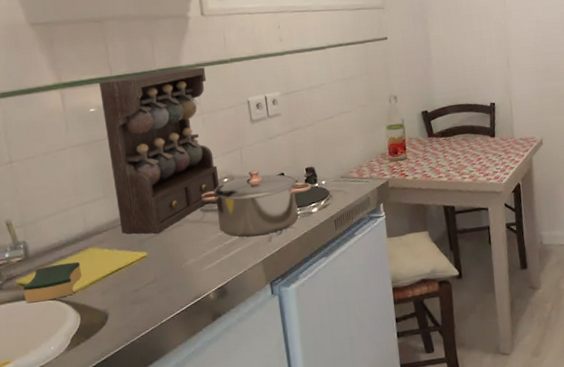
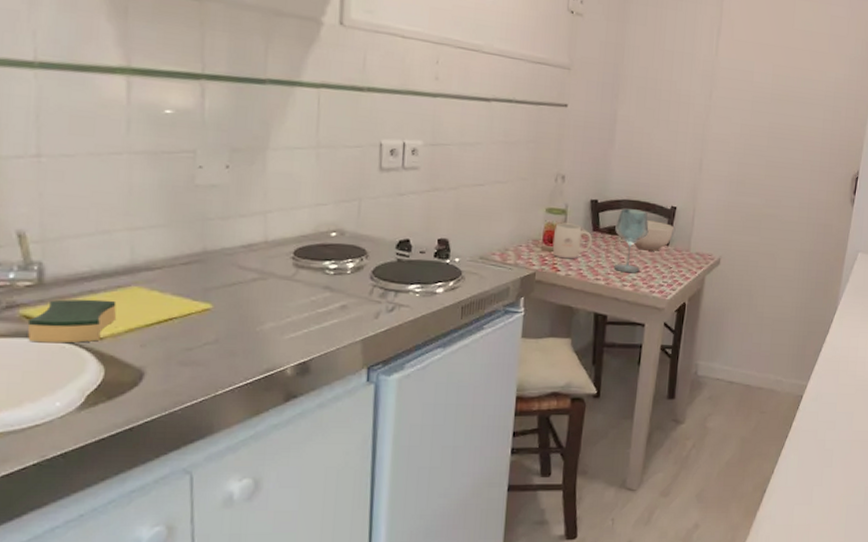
spice rack: present [99,67,220,234] -> none [181,77,333,283]
cooking pot: present [199,169,312,237] -> none [295,228,442,309]
mug: none [396,134,430,165] -> present [552,222,593,259]
wine glass: none [446,111,476,167] -> present [614,208,649,273]
bowl: none [465,118,497,145] -> present [634,220,675,251]

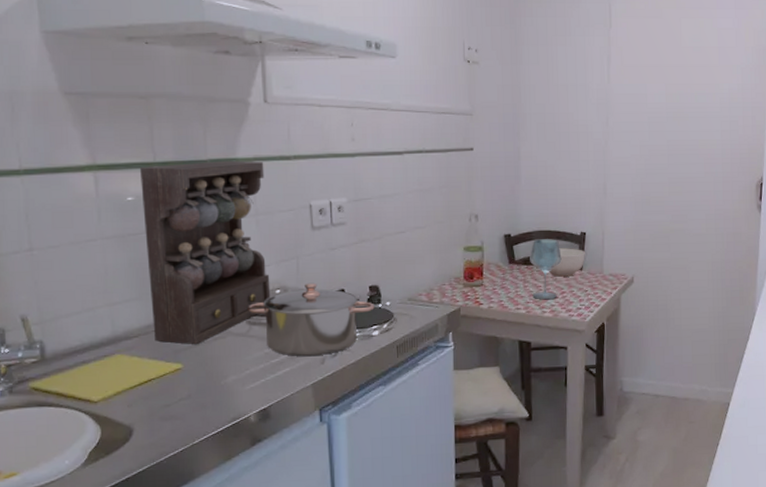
sponge: present [27,299,117,344] -> none [36,368,105,410]
spice rack: none [181,77,333,283] -> present [140,160,271,344]
cooking pot: none [295,228,442,309] -> present [246,282,374,356]
mug: present [552,222,593,259] -> none [473,259,510,293]

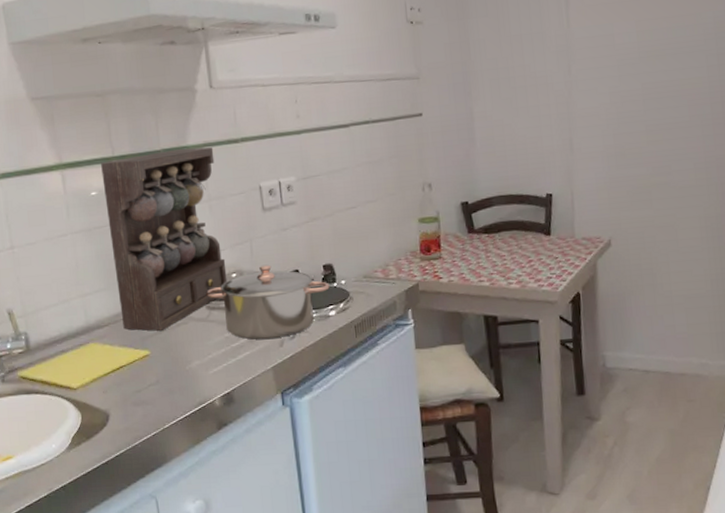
wine glass: present [530,239,562,300] -> none [490,203,527,270]
bowl: present [549,248,586,277] -> none [513,212,554,244]

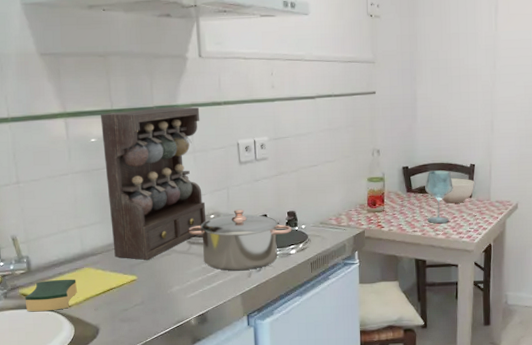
sponge: none [24,356,83,398] -> present [25,279,77,312]
wine glass: none [490,203,527,270] -> present [425,170,453,224]
bowl: none [513,212,554,244] -> present [442,178,475,204]

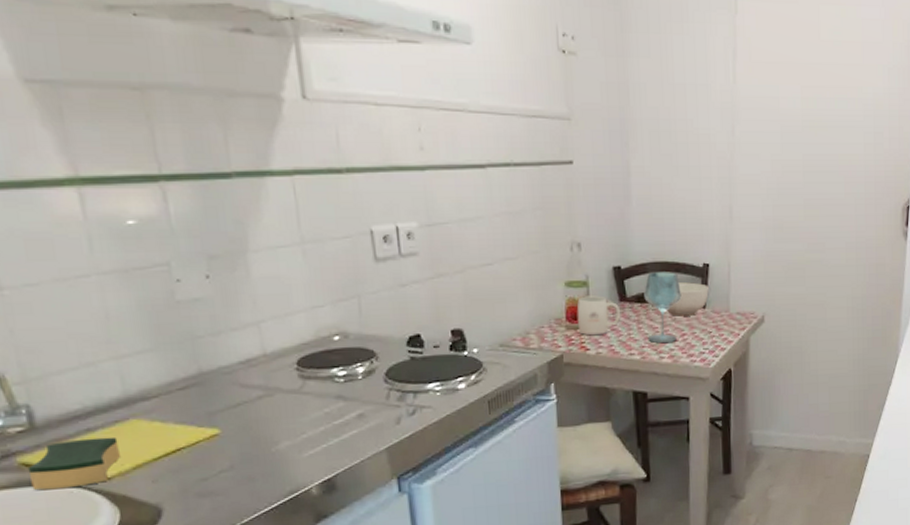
spice rack: present [101,106,206,260] -> none [141,173,328,405]
cooking pot: present [187,209,292,271] -> none [297,326,459,416]
mug: none [375,188,408,217] -> present [576,296,621,336]

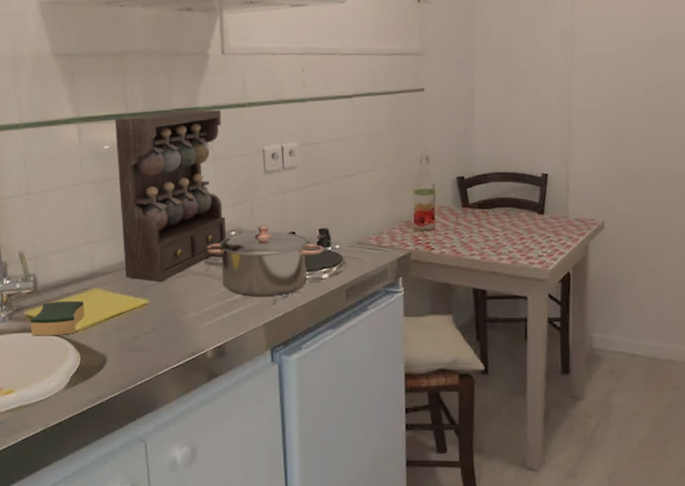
spice rack: none [141,173,328,405] -> present [115,109,227,281]
cooking pot: none [297,326,459,416] -> present [205,225,324,296]
mug: present [576,296,621,336] -> none [424,202,464,237]
wine glass: present [644,272,682,344] -> none [485,181,521,246]
bowl: present [667,282,710,316] -> none [506,190,548,222]

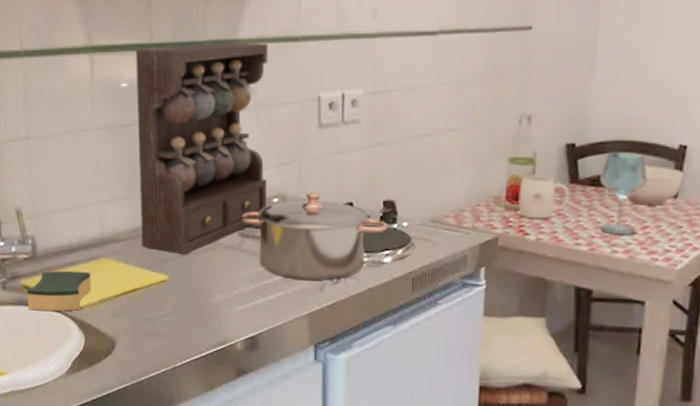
mug: none [424,202,464,237] -> present [518,175,570,220]
wine glass: none [485,181,521,246] -> present [599,152,648,236]
bowl: none [506,190,548,222] -> present [627,166,685,206]

